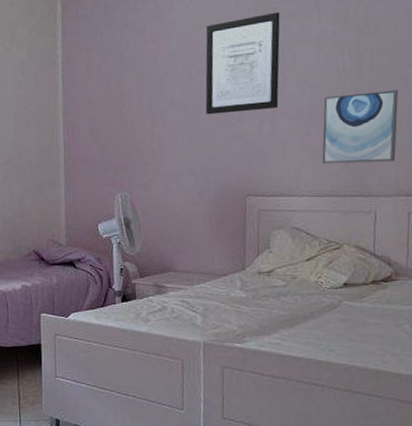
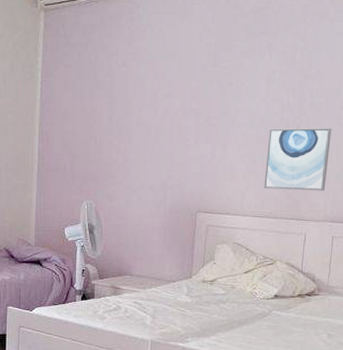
wall art: present [205,12,280,115] -> none [167,49,237,136]

